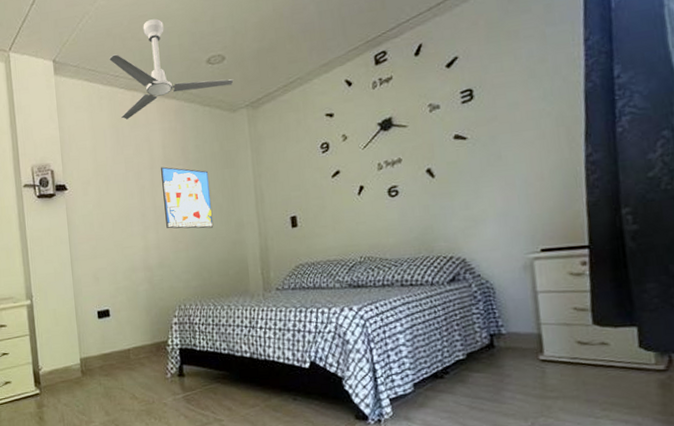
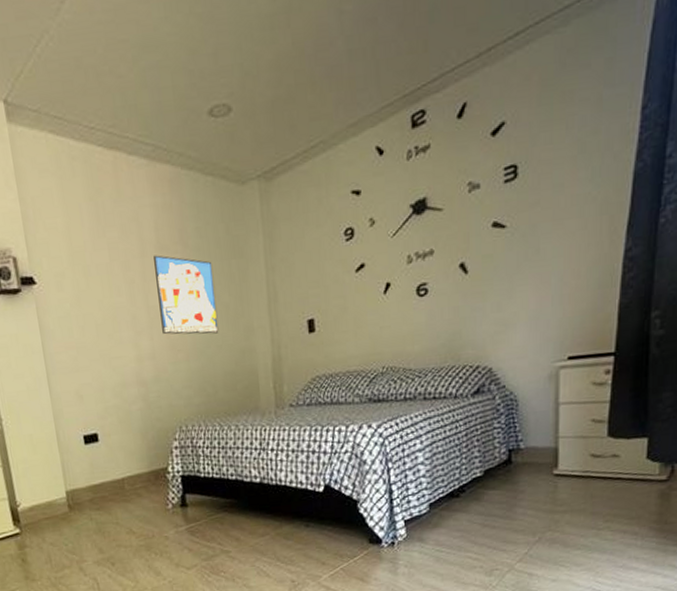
ceiling fan: present [109,18,234,120] -> none [80,46,243,190]

